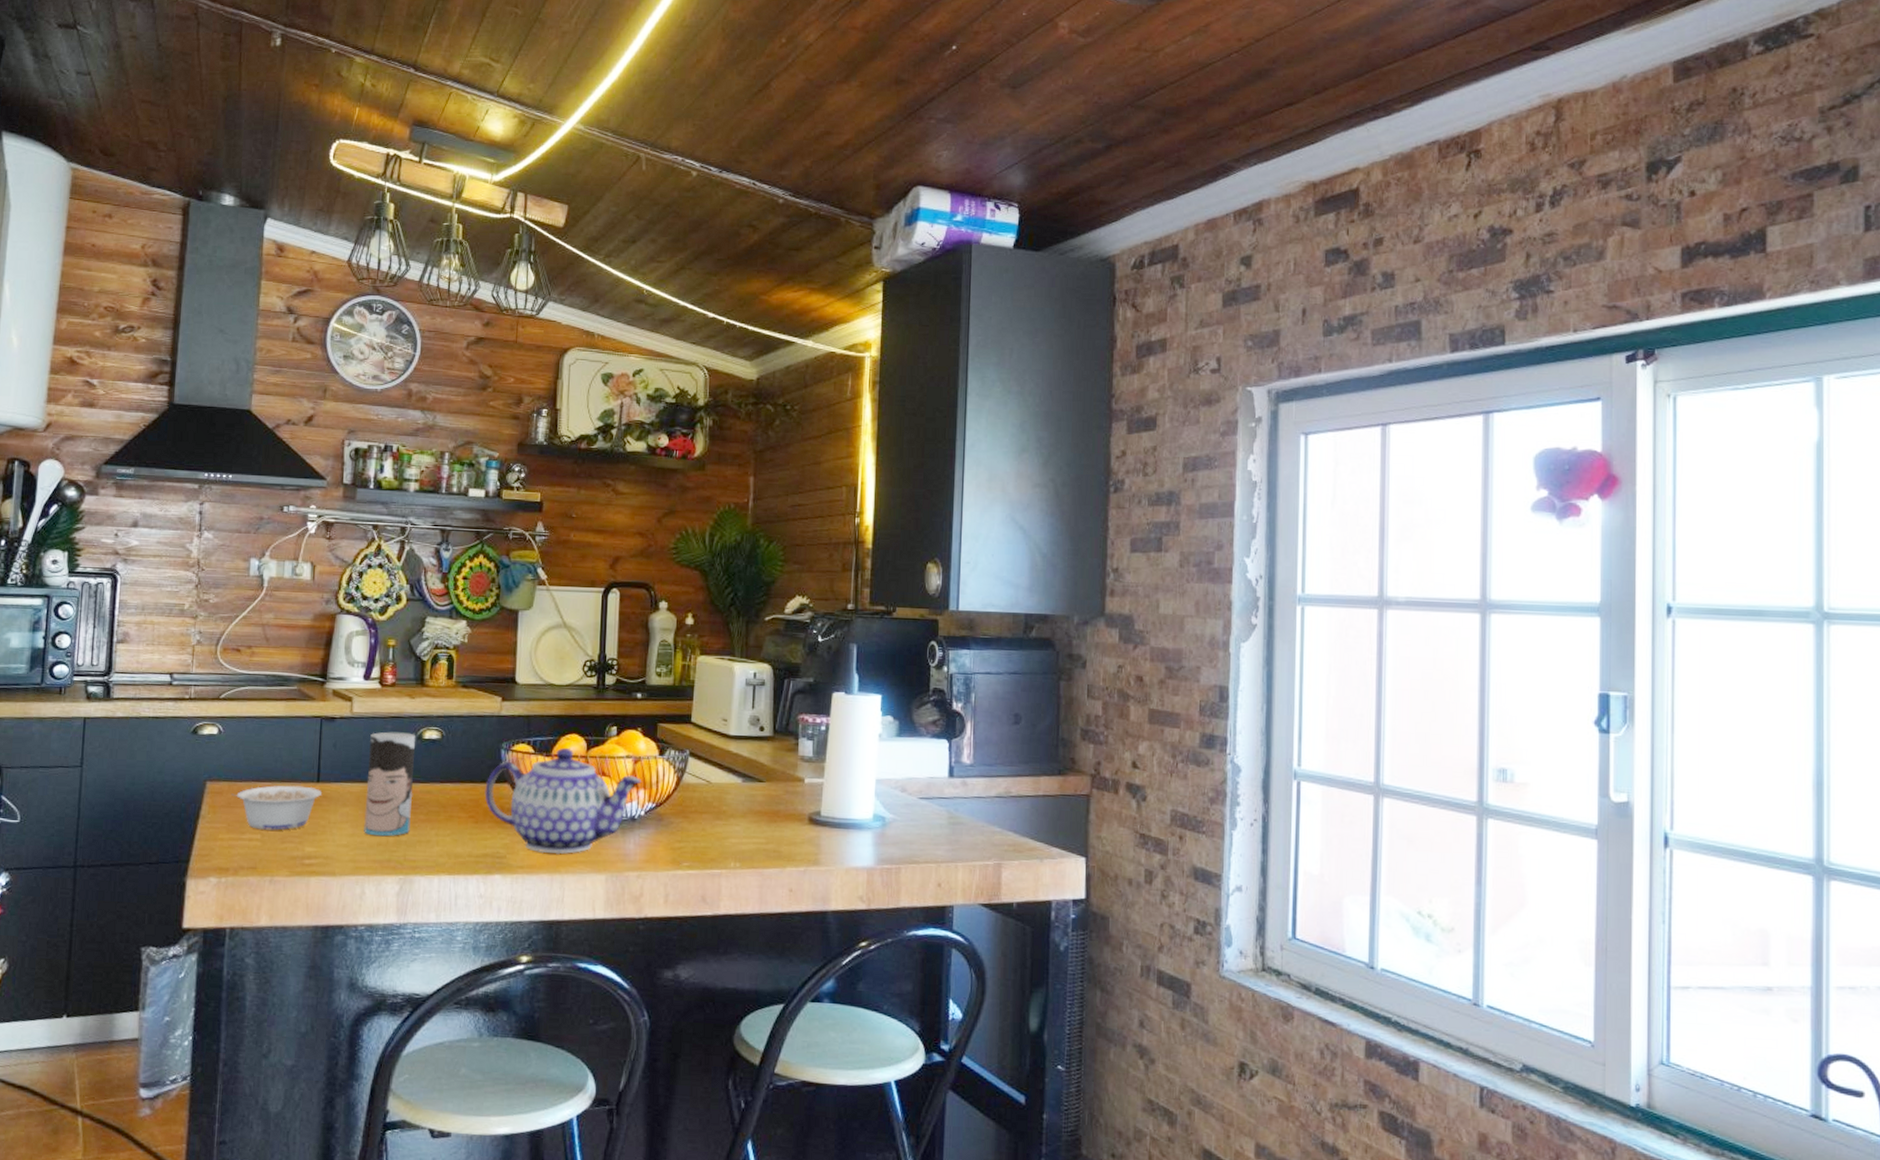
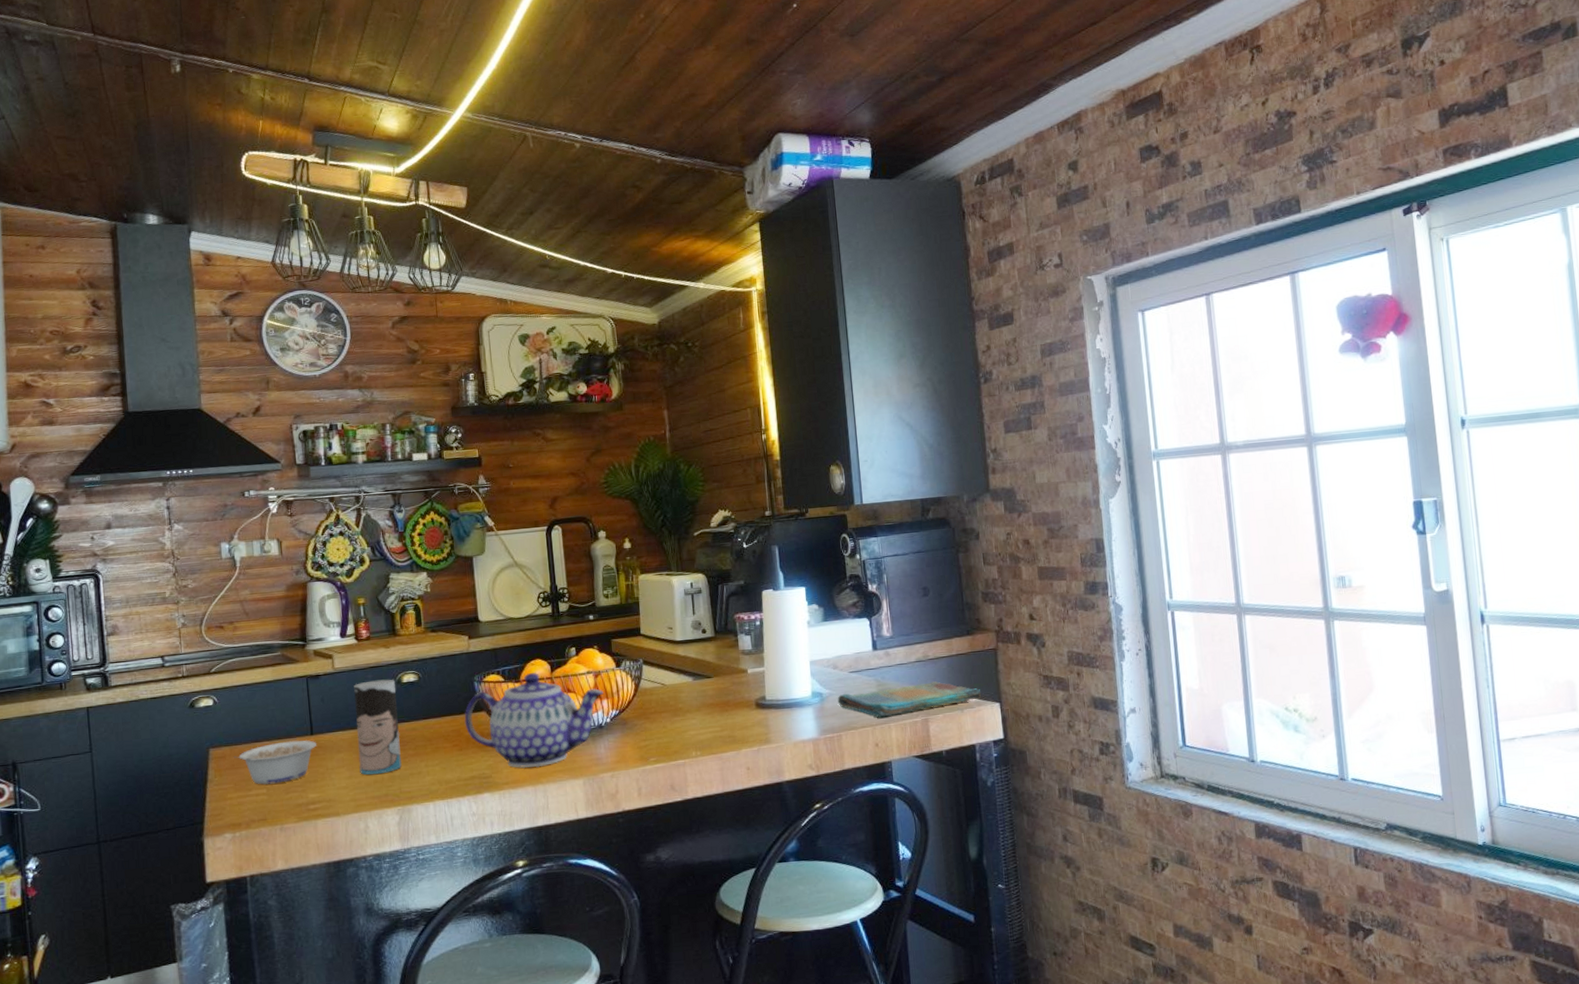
dish towel: none [901,821,1065,855] -> present [837,681,981,718]

